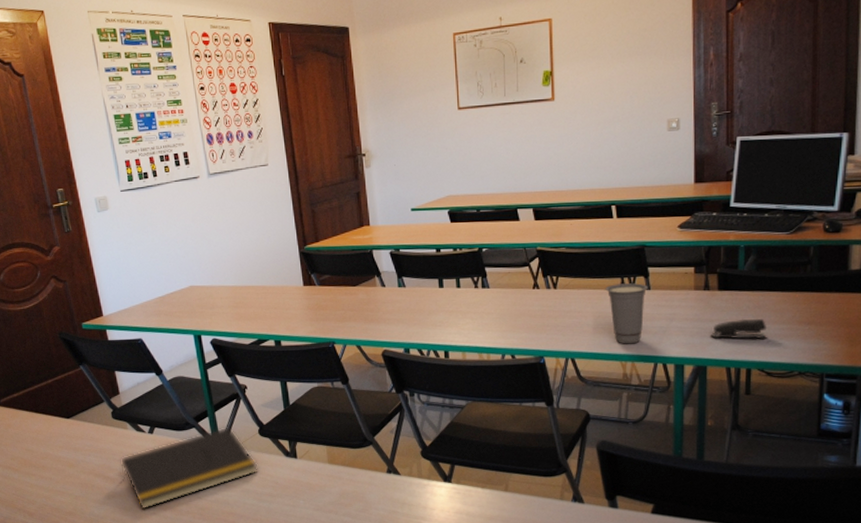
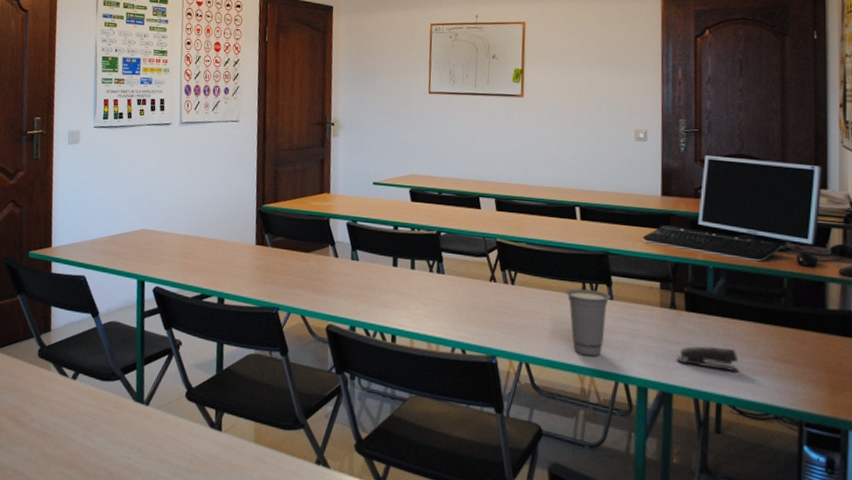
notepad: present [120,427,258,509] -> none [33,383,179,466]

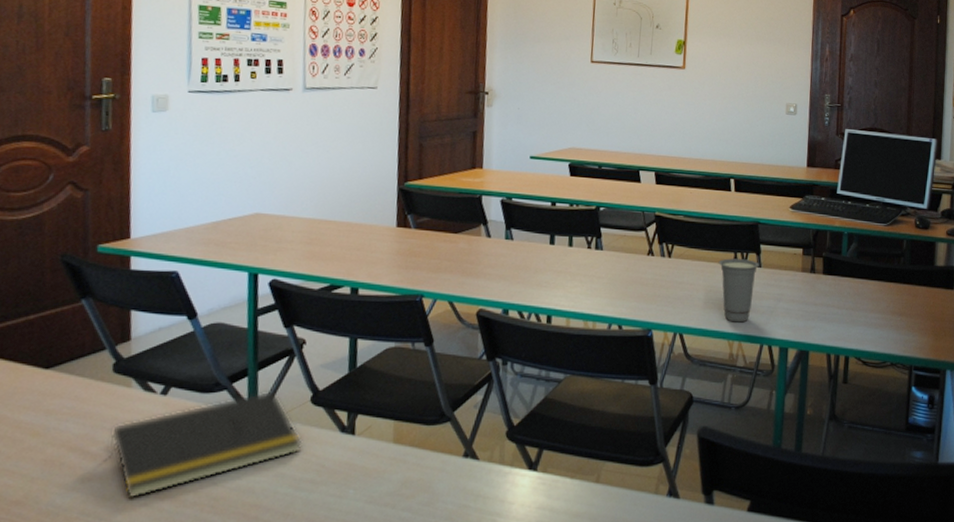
notepad: none [33,383,179,466] -> present [107,391,303,499]
stapler: present [677,346,739,373] -> none [814,305,865,328]

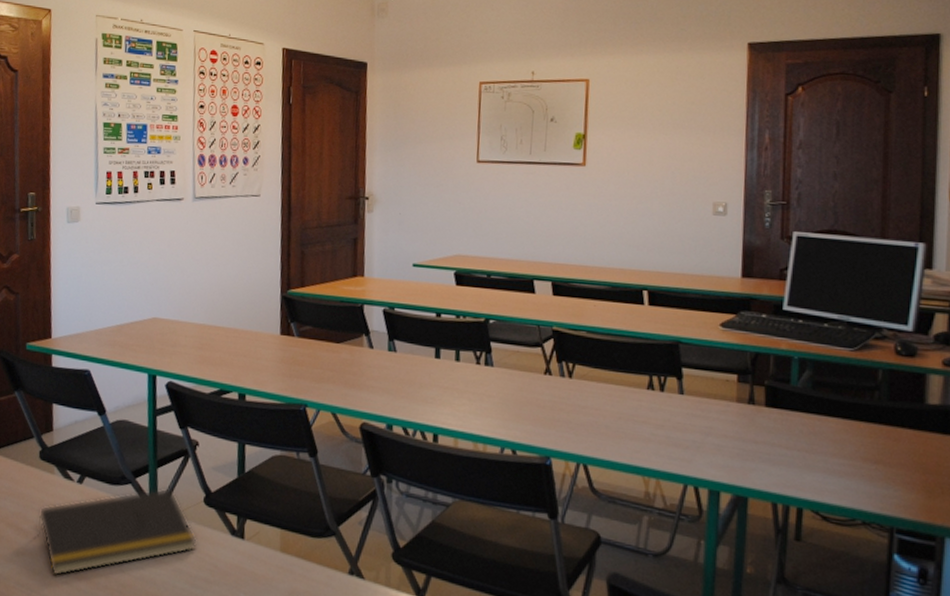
cup: present [718,258,759,323] -> none [629,382,681,458]

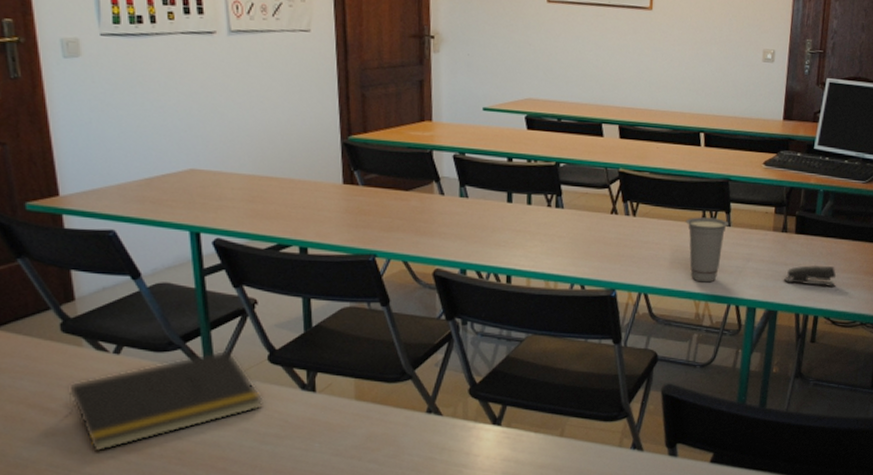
cup: none [629,382,681,458] -> present [685,217,729,283]
stapler: none [754,445,824,475] -> present [784,265,837,288]

